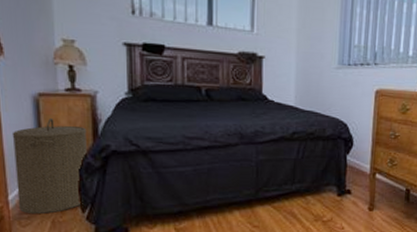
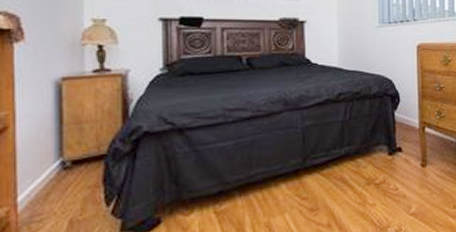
laundry hamper: present [12,118,87,215] -> none [27,103,116,216]

